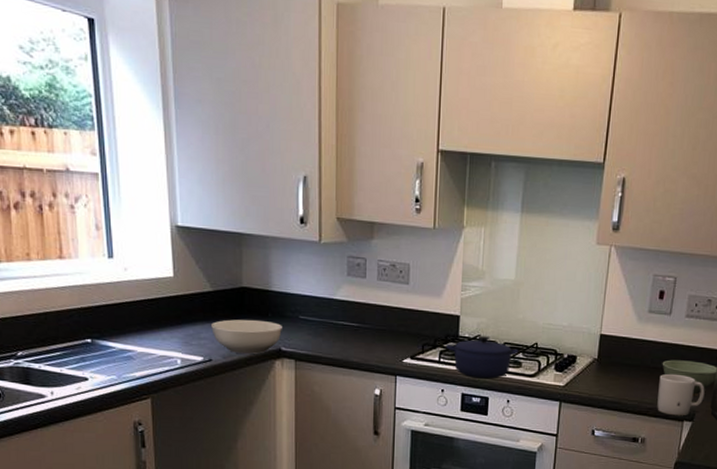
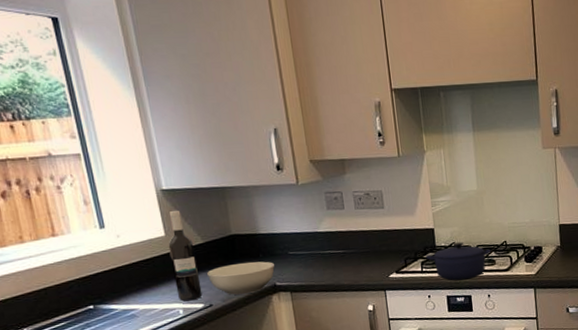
wine bottle: none [175,250,203,352] -> present [168,210,203,302]

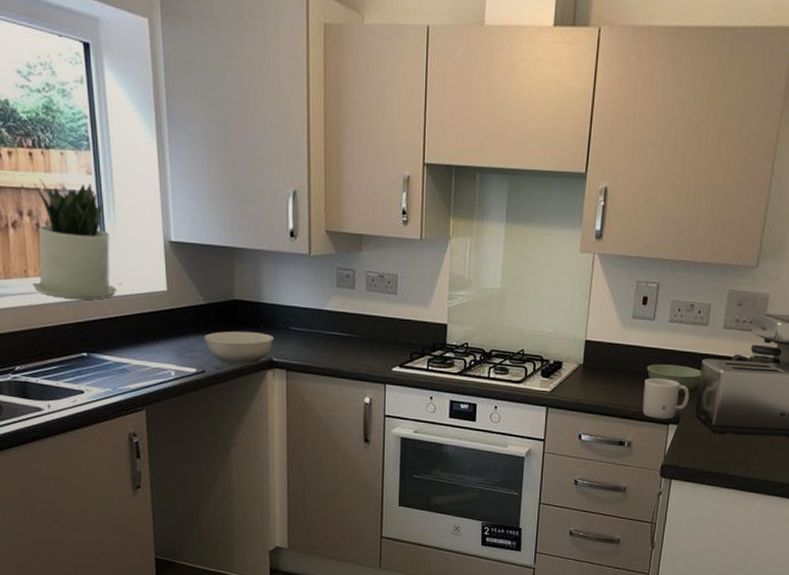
planter: none [19,147,116,258] -> present [32,178,117,300]
wine bottle: present [168,210,203,302] -> none [169,265,197,364]
cooking pot: present [426,241,491,282] -> none [434,343,506,387]

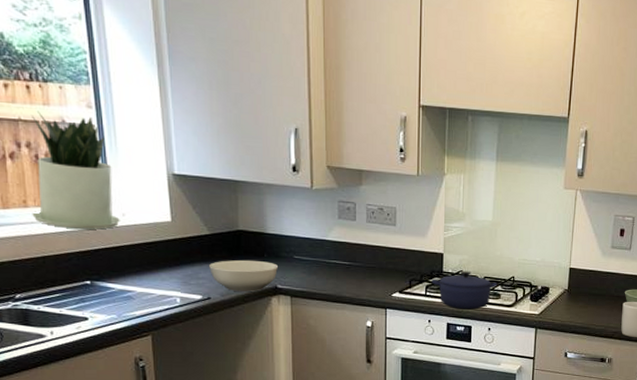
cooking pot: none [434,343,506,387] -> present [431,270,498,311]

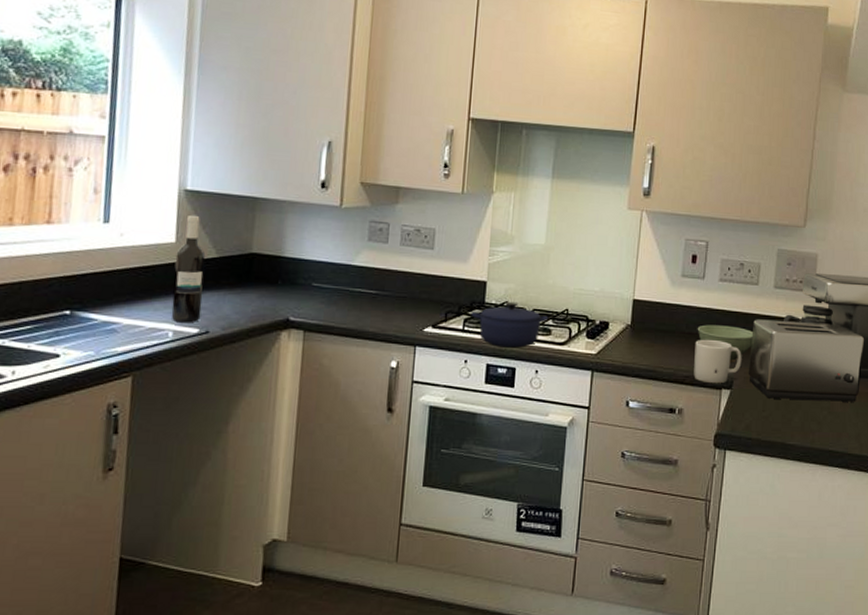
planter: present [32,111,120,229] -> none [16,121,117,251]
wine bottle: none [173,196,202,291] -> present [171,214,206,323]
bowl: present [208,259,279,292] -> none [211,287,294,325]

